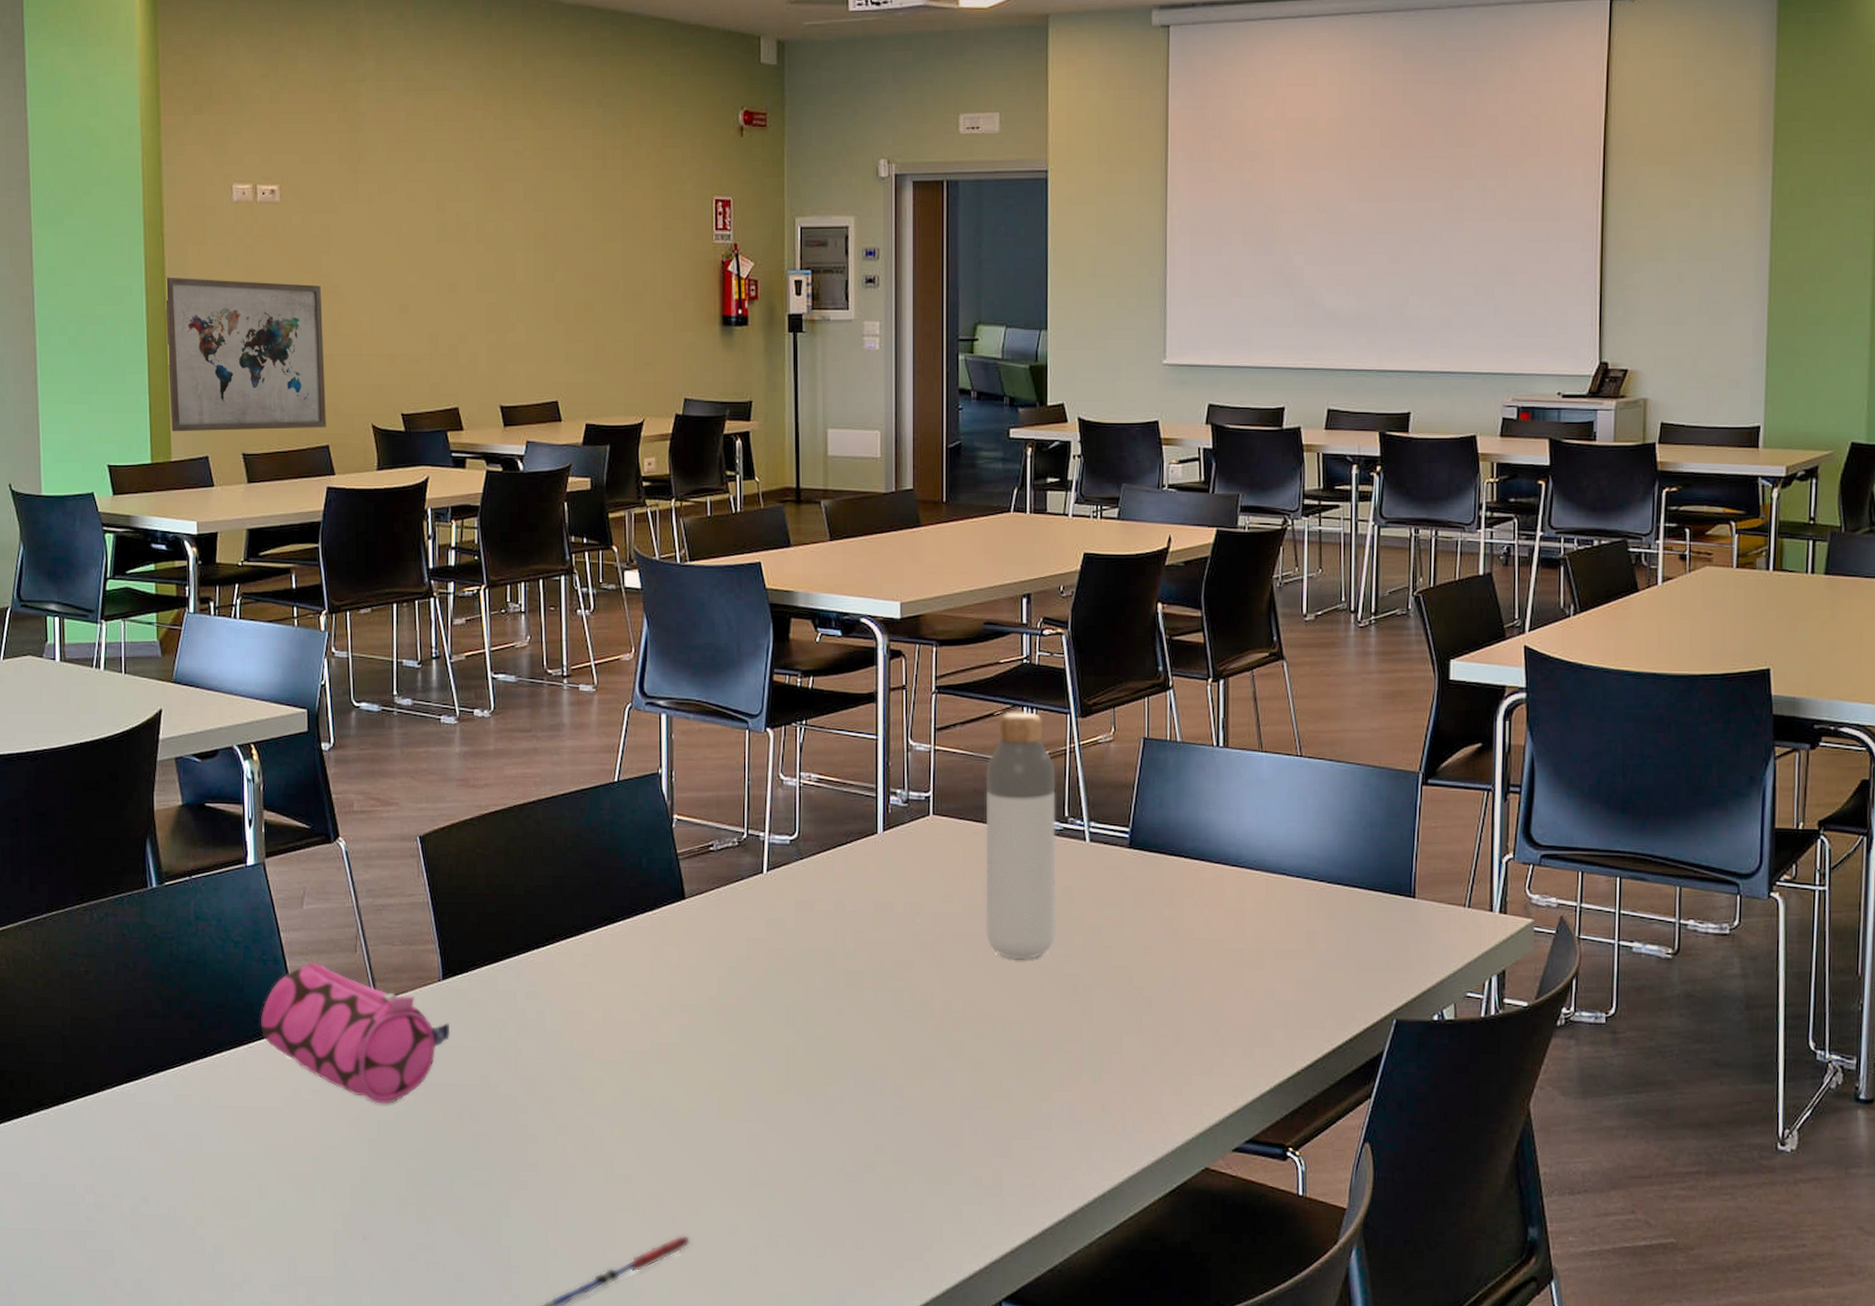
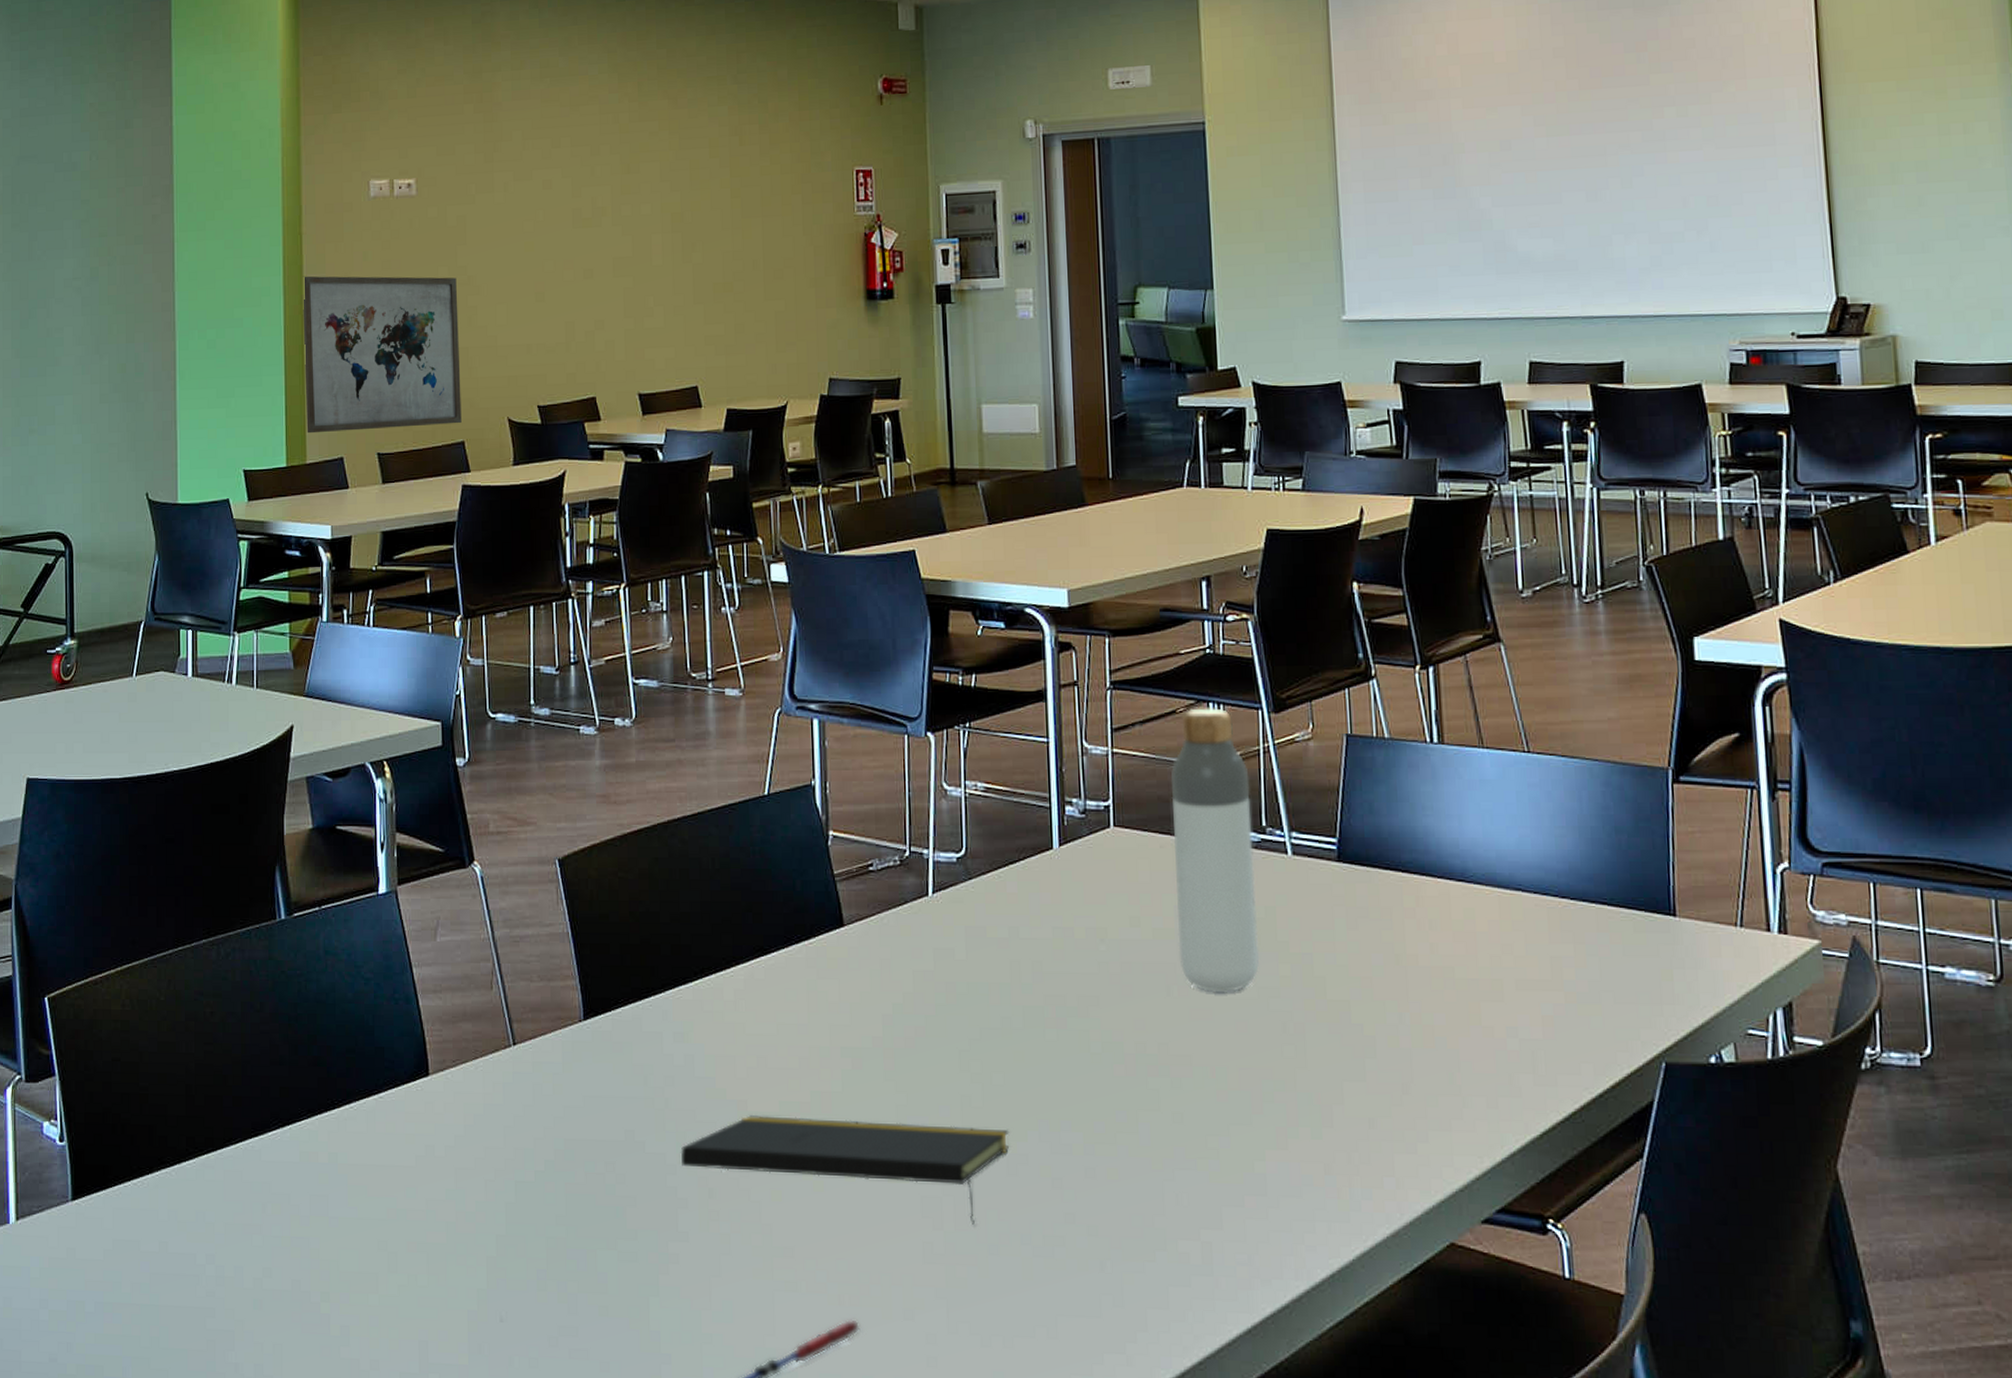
pencil case: present [261,962,451,1104] -> none [392,1001,593,1163]
notepad: none [531,1063,829,1156] -> present [680,1115,1010,1226]

